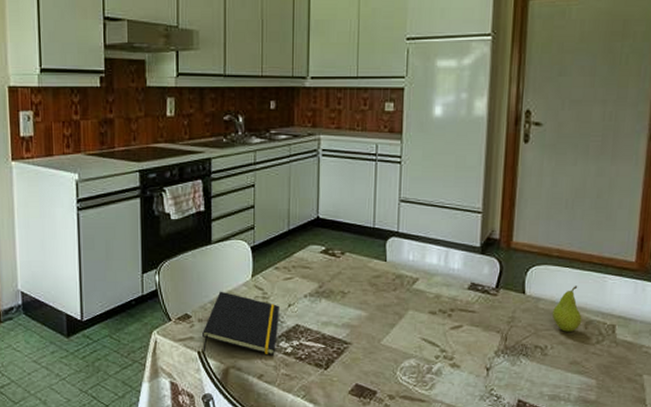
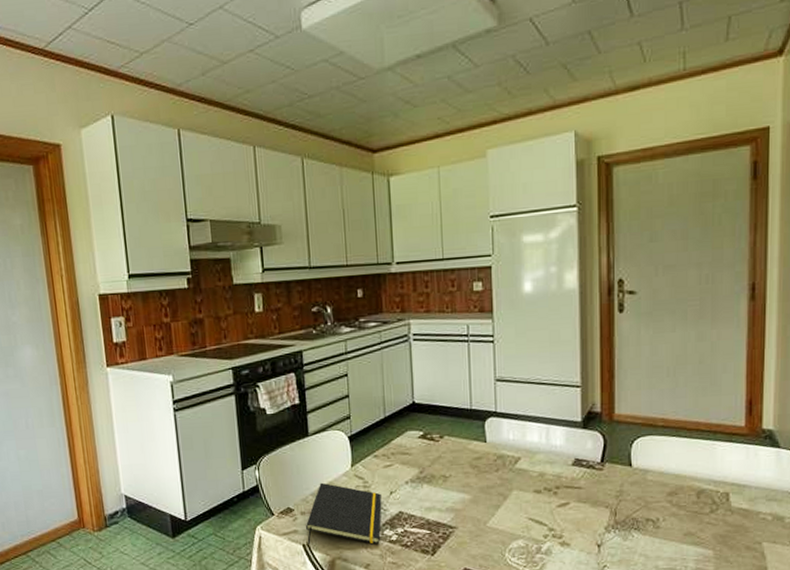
fruit: present [552,286,582,332] -> none [661,455,693,503]

